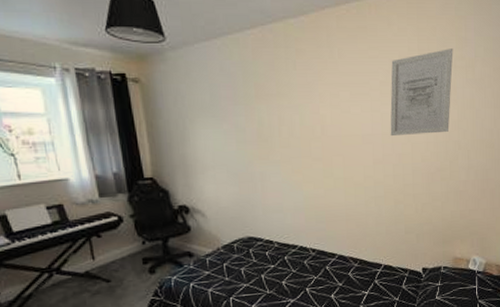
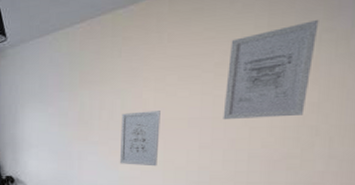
wall art: none [301,127,339,184] -> present [119,111,160,167]

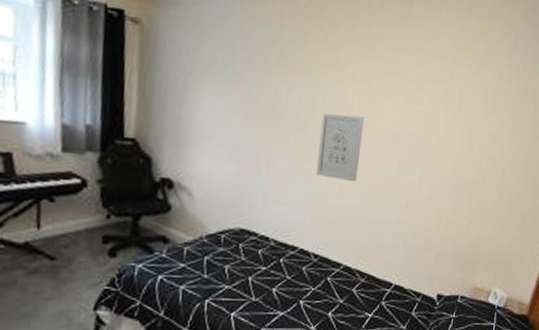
wall art: present [223,20,319,120] -> none [422,53,501,144]

